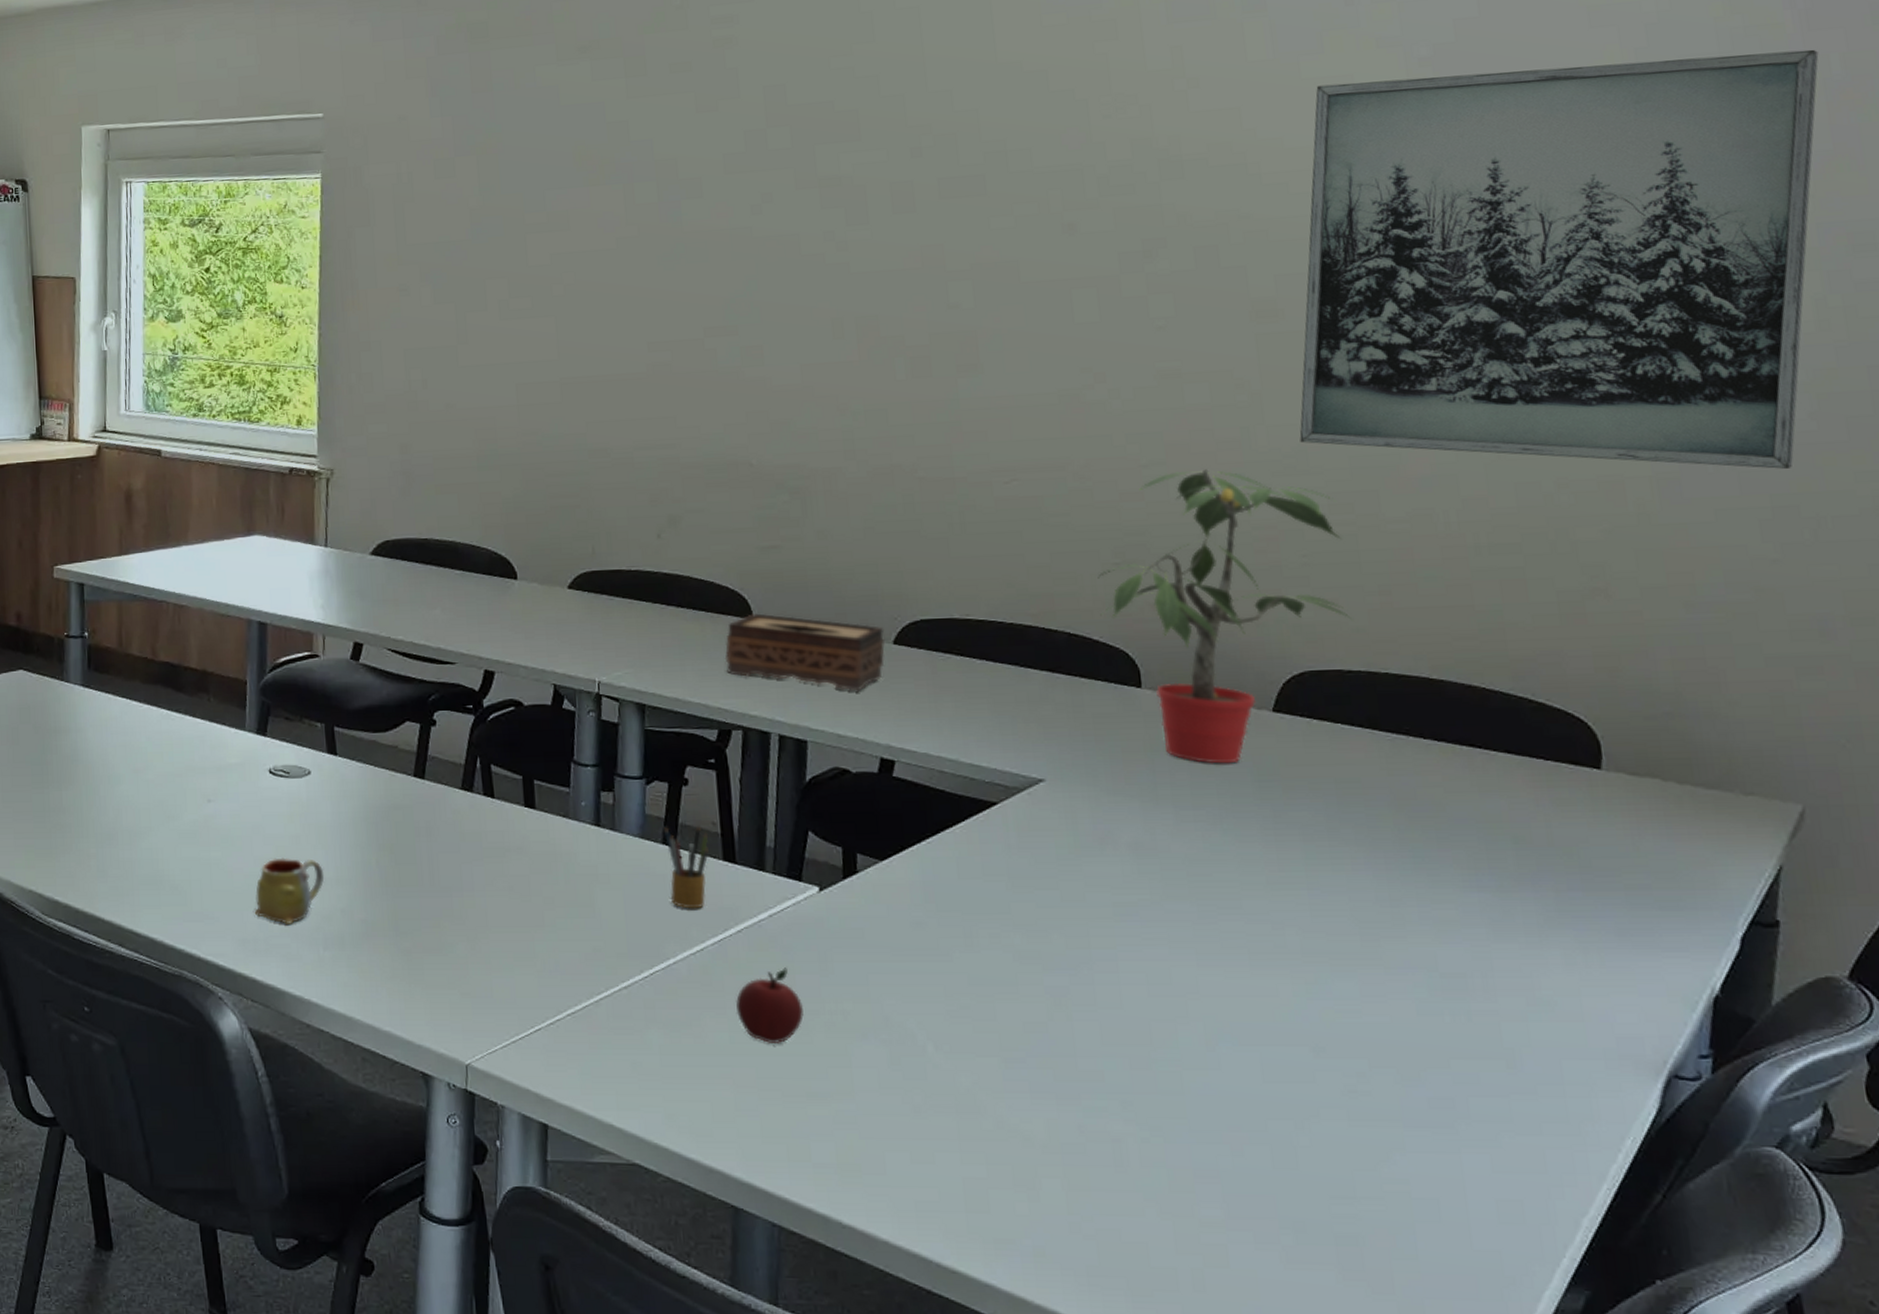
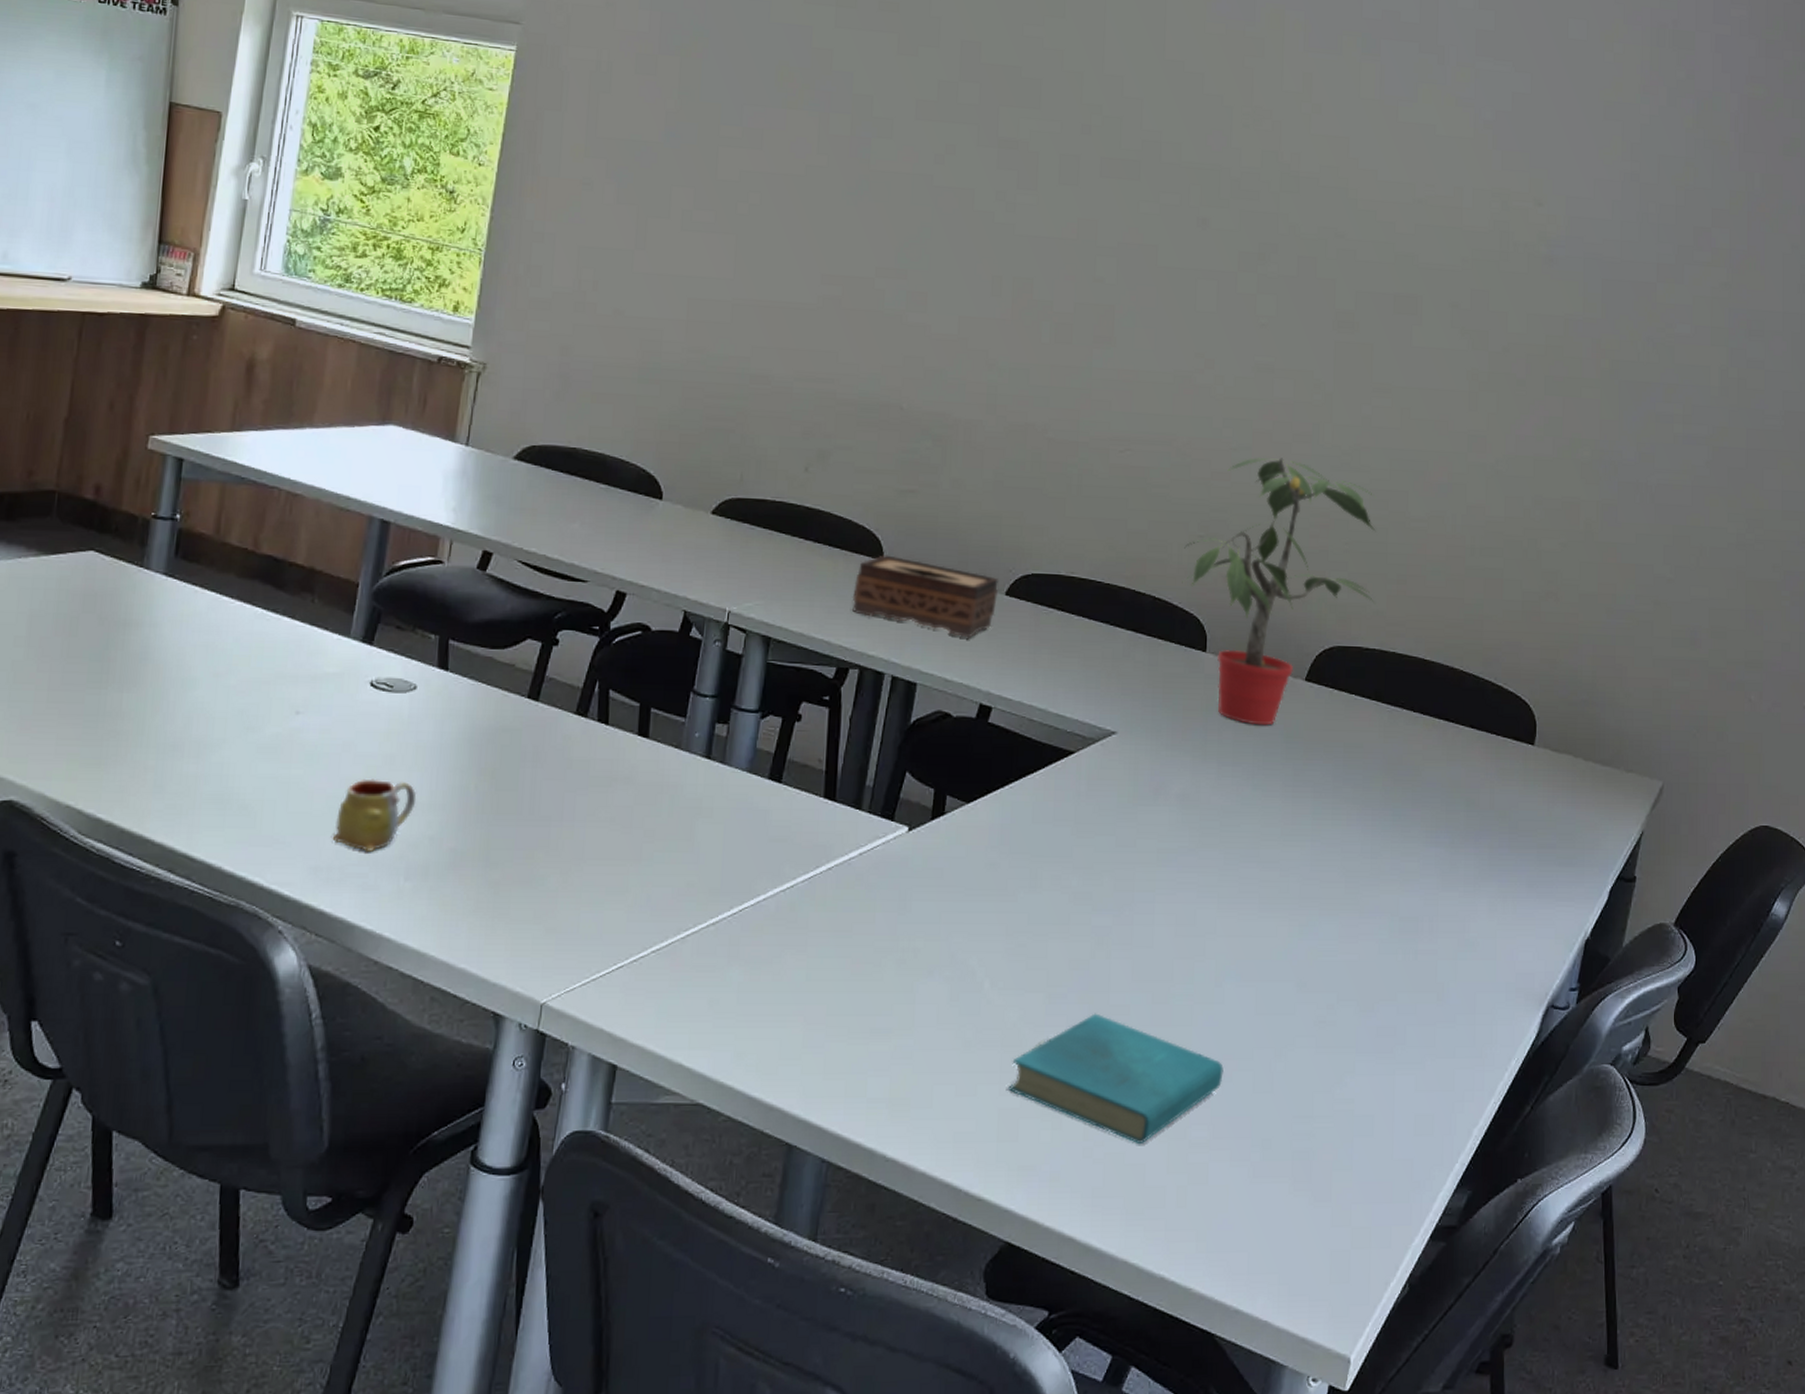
pencil box: present [664,825,709,909] -> none [770,761,813,846]
apple: present [736,967,804,1043] -> none [817,905,878,980]
book: none [971,1079,1232,1220] -> present [1008,1013,1224,1143]
wall art: present [1299,49,1819,469] -> none [1356,130,1748,505]

